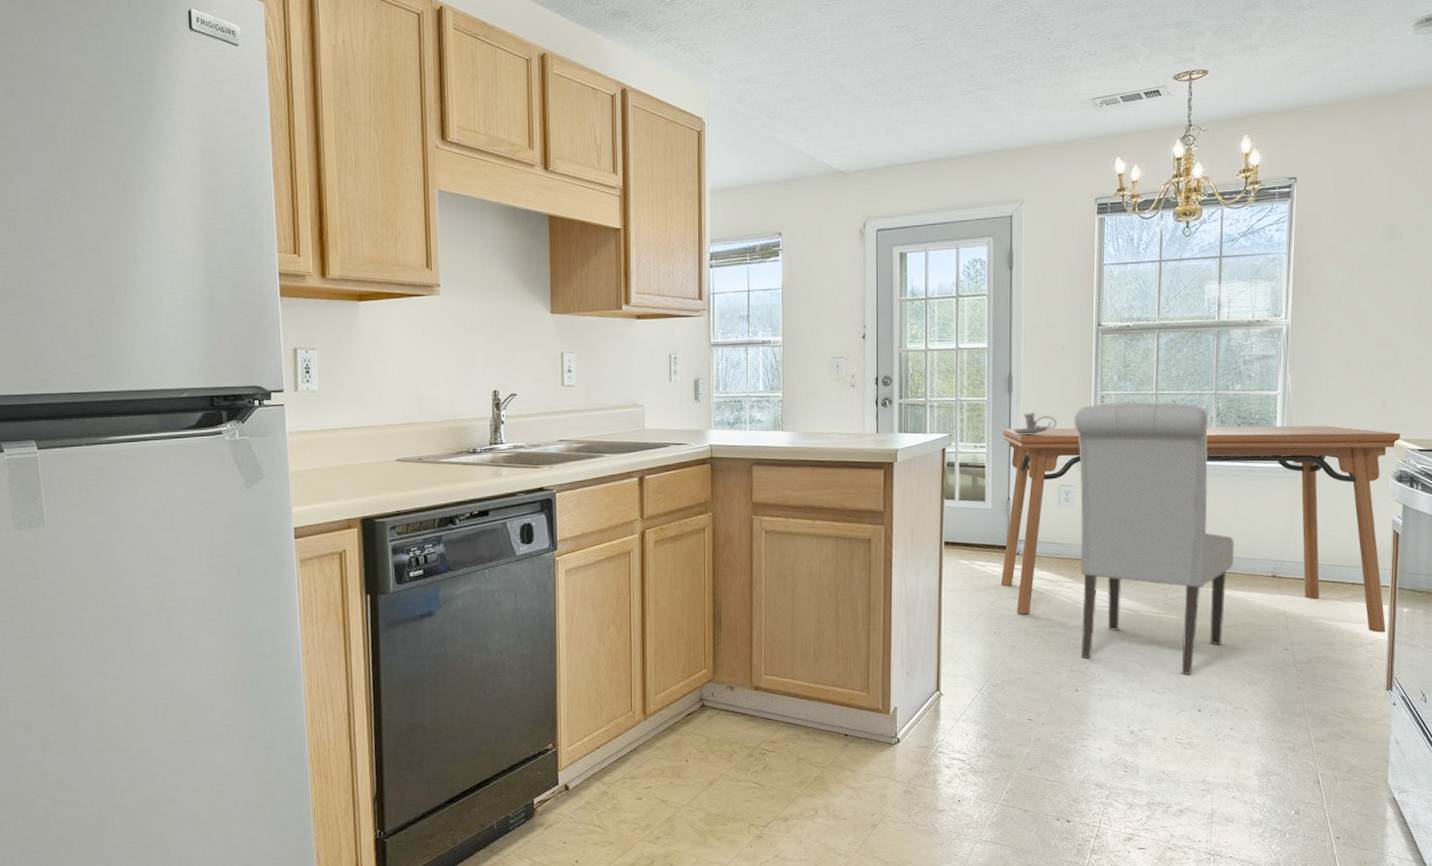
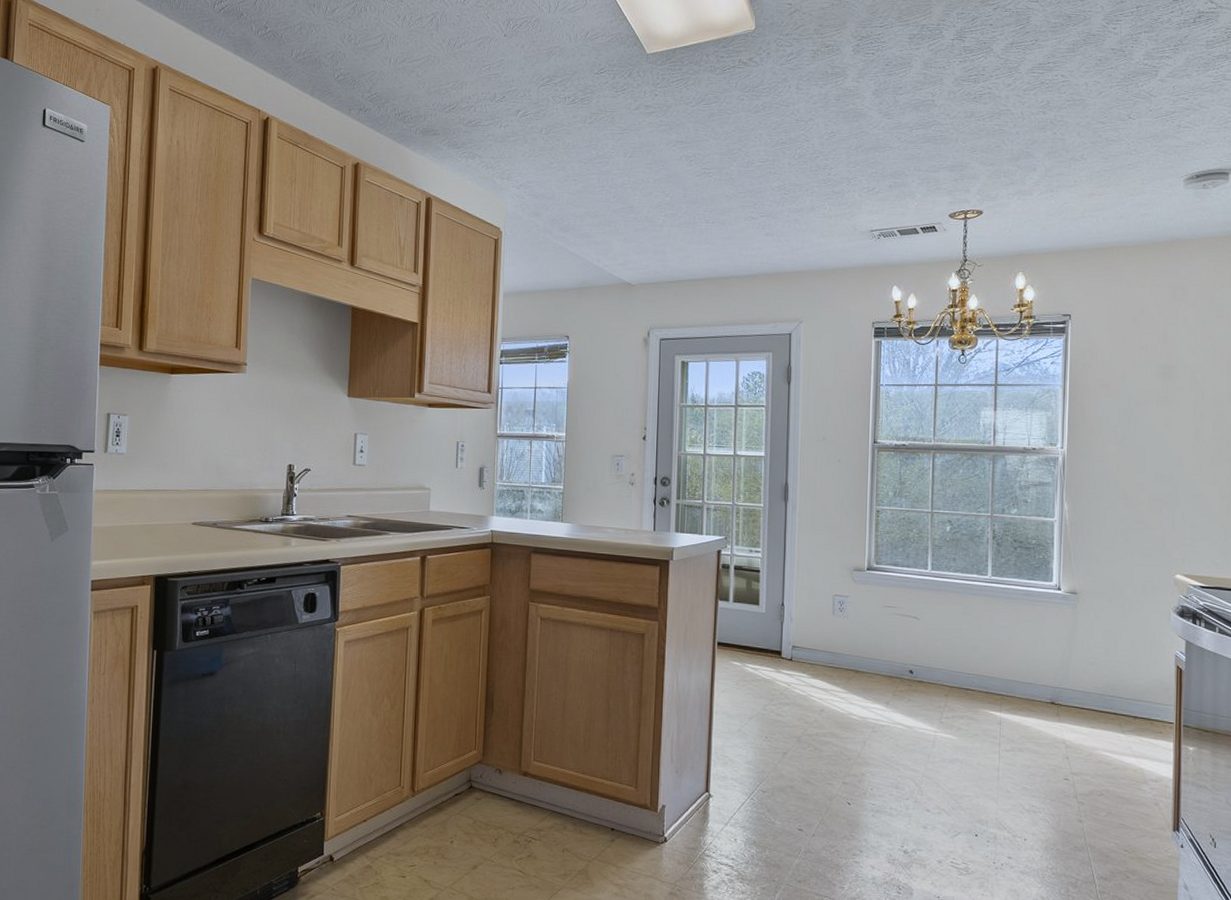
dining table: present [1000,425,1400,633] -> none [773,535,1181,770]
candle holder: present [1014,412,1057,436] -> none [789,521,832,544]
chair: present [1074,402,1235,675] -> none [849,518,1012,798]

